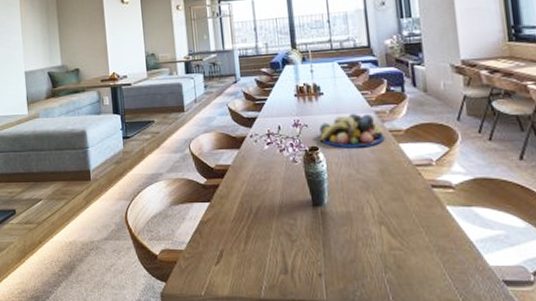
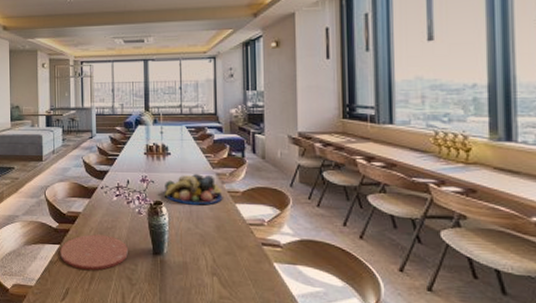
plate: none [210,188,285,228] -> present [60,234,128,270]

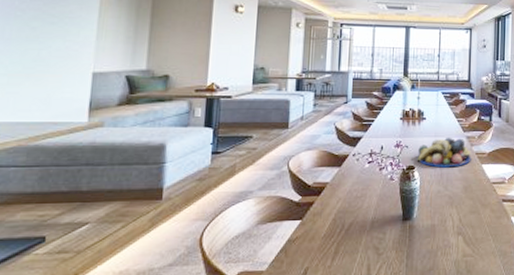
plate: present [60,234,128,270] -> none [301,205,377,245]

